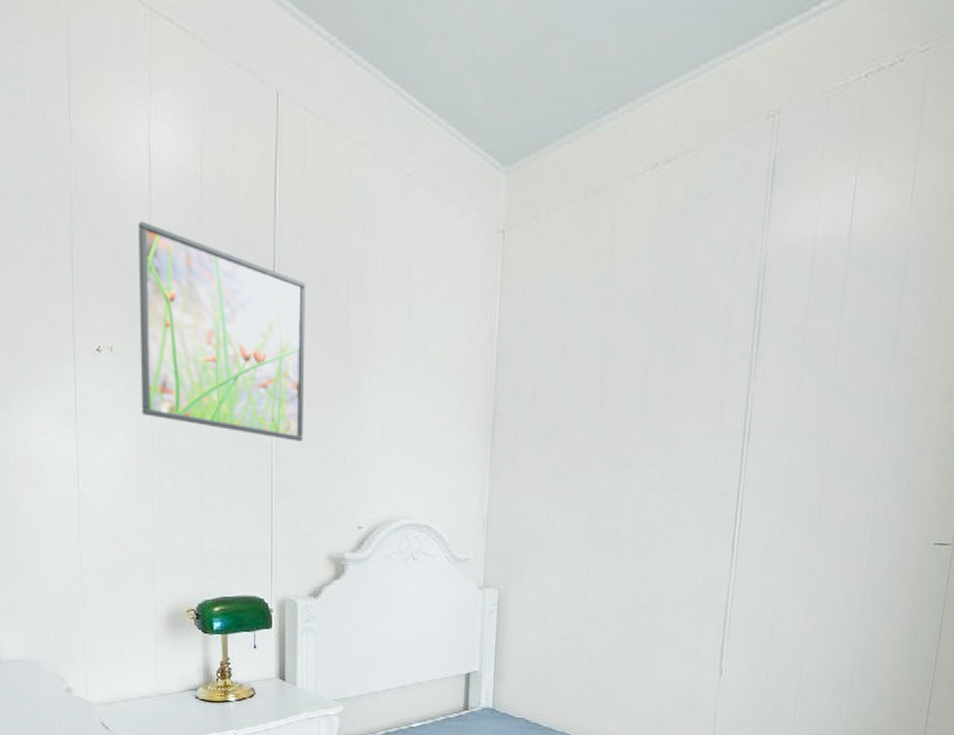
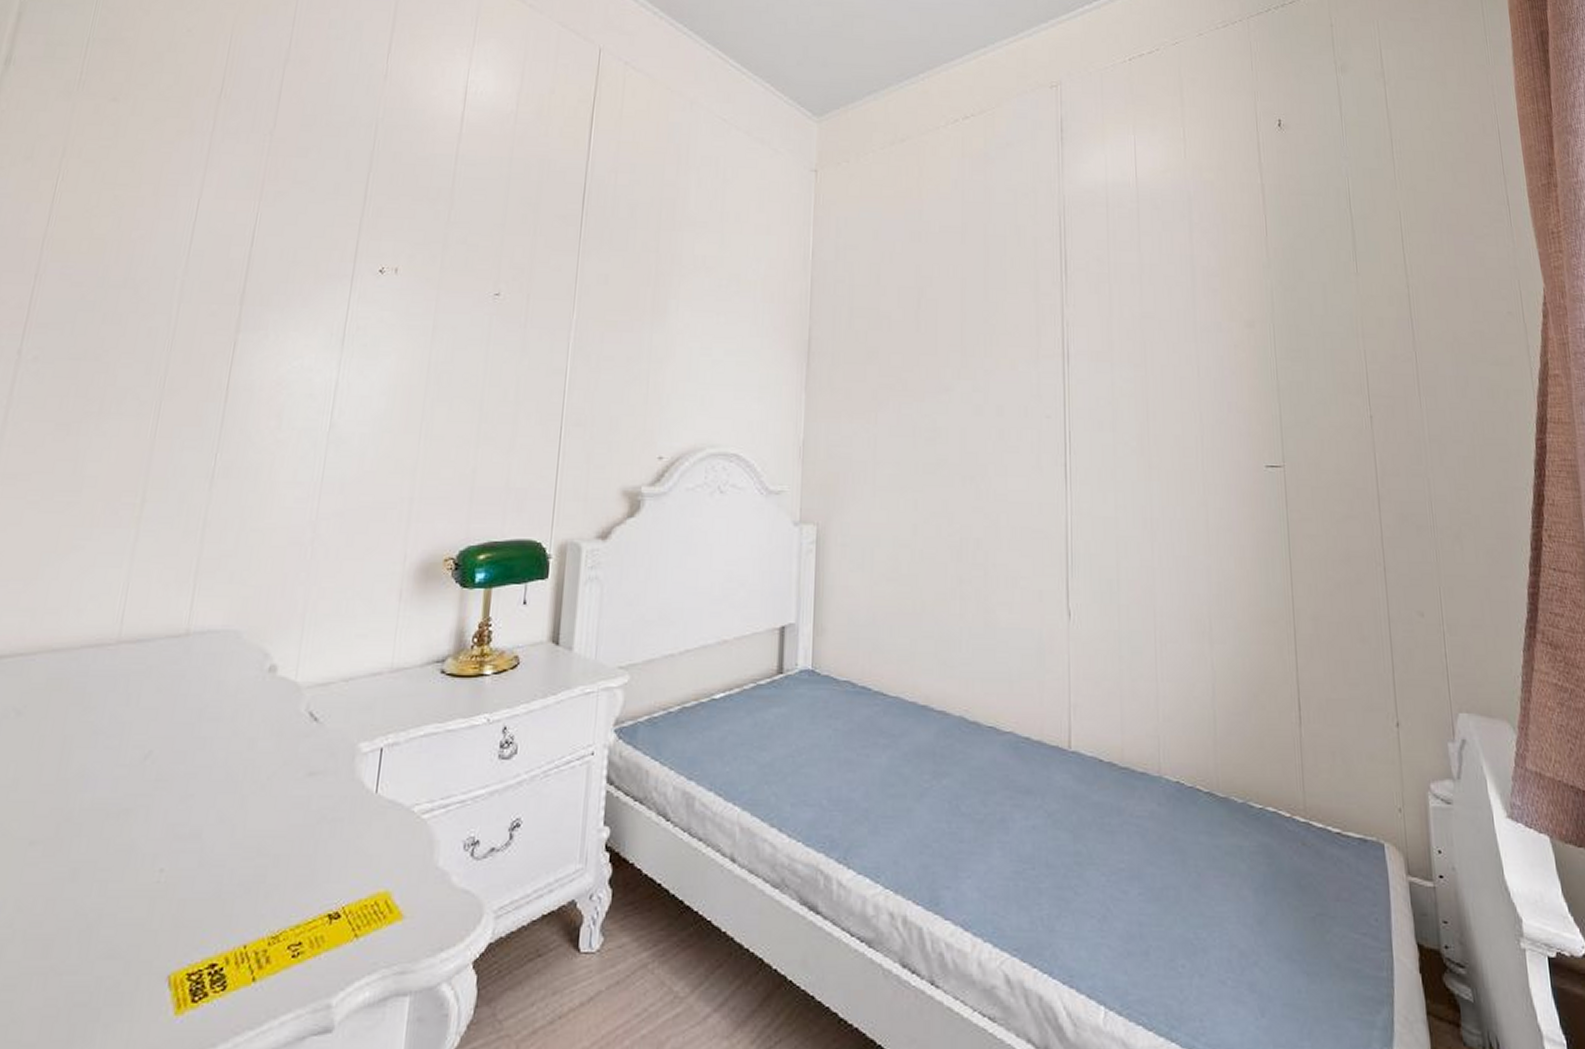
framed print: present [138,221,306,442] -> none [420,151,616,366]

